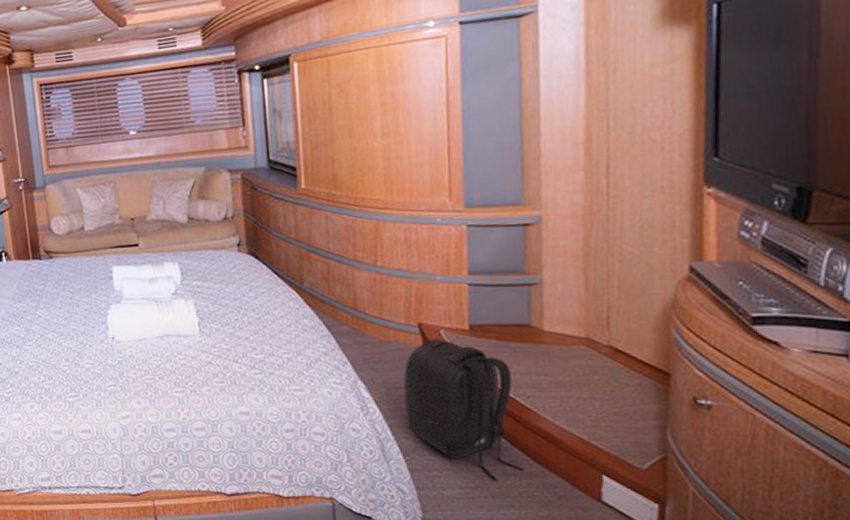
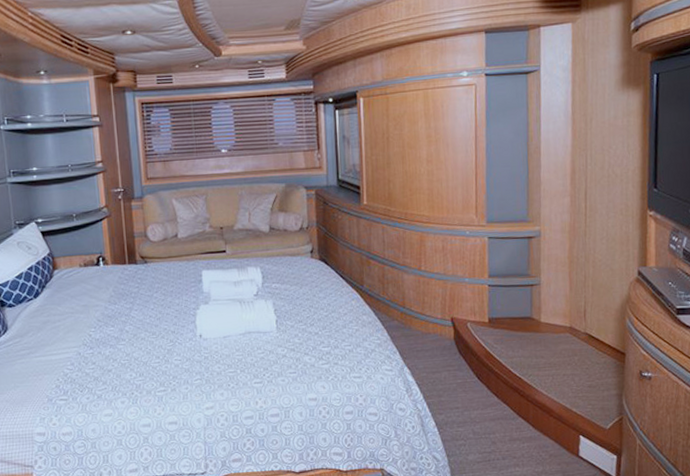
backpack: present [403,339,524,482] -> none [439,330,526,446]

